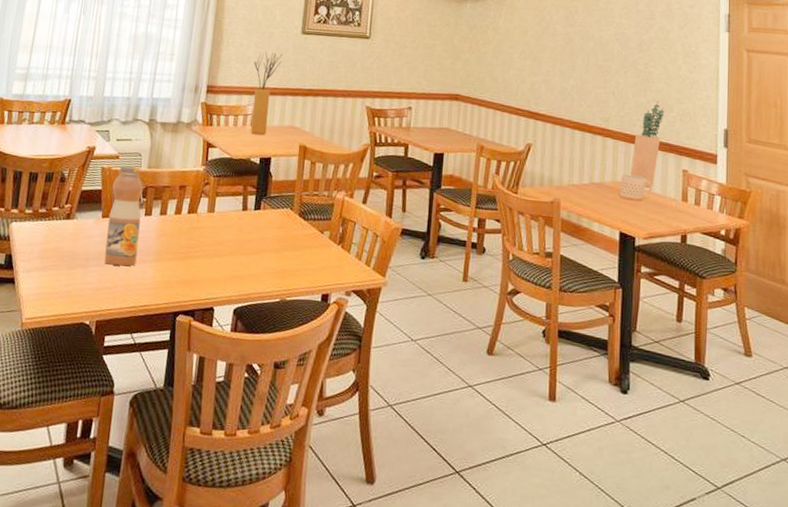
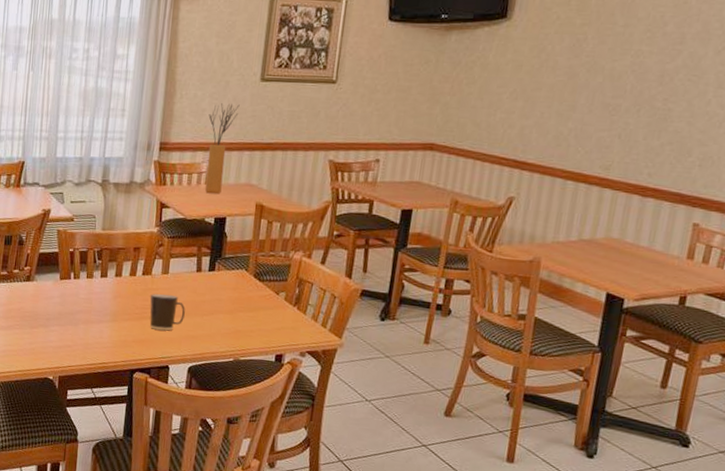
orange juice: present [104,166,144,266] -> none [64,228,99,326]
mug: none [194,232,231,271] -> present [149,294,185,331]
mug: present [618,174,653,202] -> none [610,229,654,261]
vase: present [630,101,665,189] -> none [628,144,681,245]

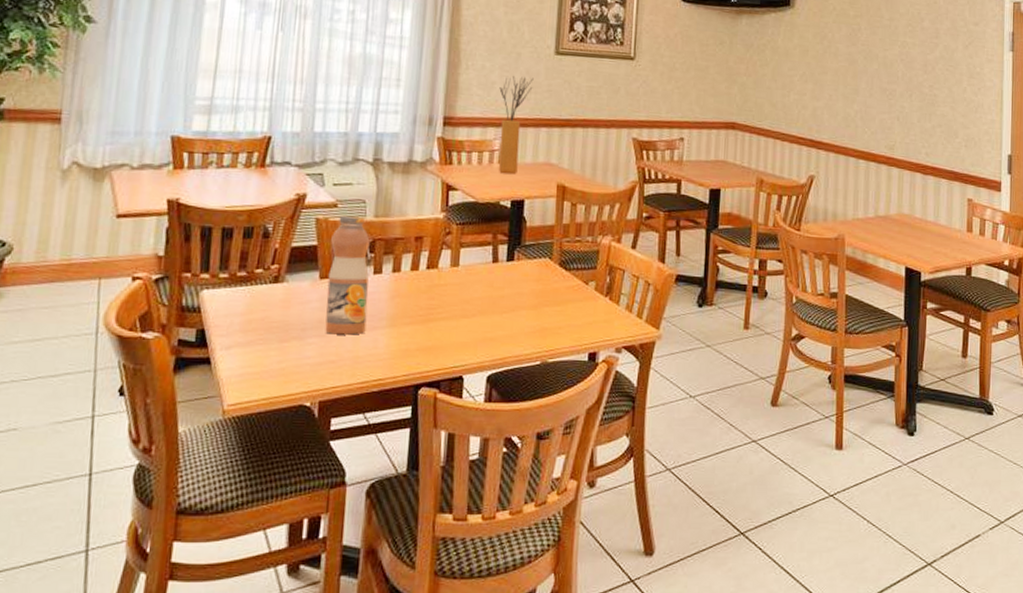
orange juice: none [64,228,99,326] -> present [325,216,370,335]
mug: present [149,294,185,331] -> none [436,290,481,334]

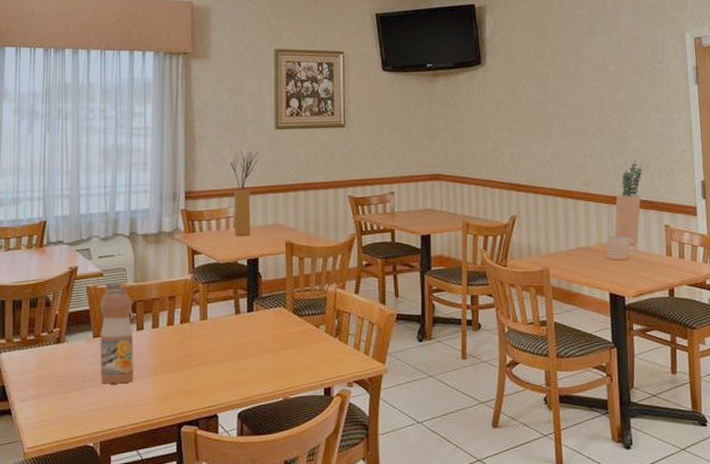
mug: none [904,205,939,235] -> present [605,235,638,262]
vase: none [916,126,950,220] -> present [614,160,643,247]

